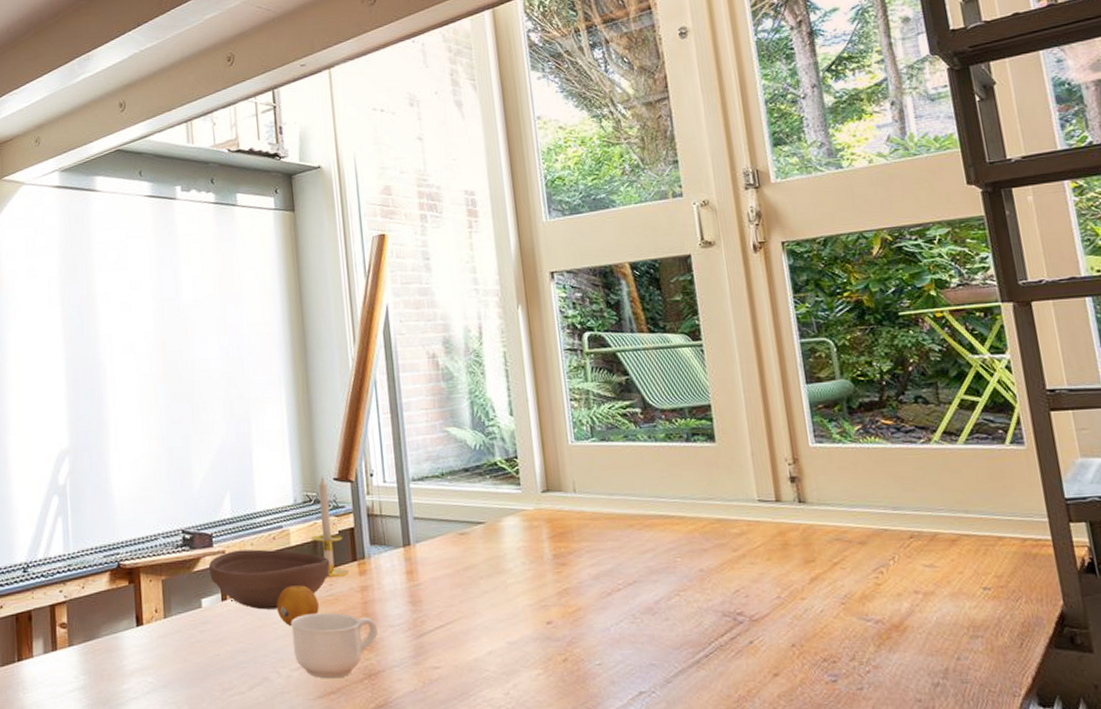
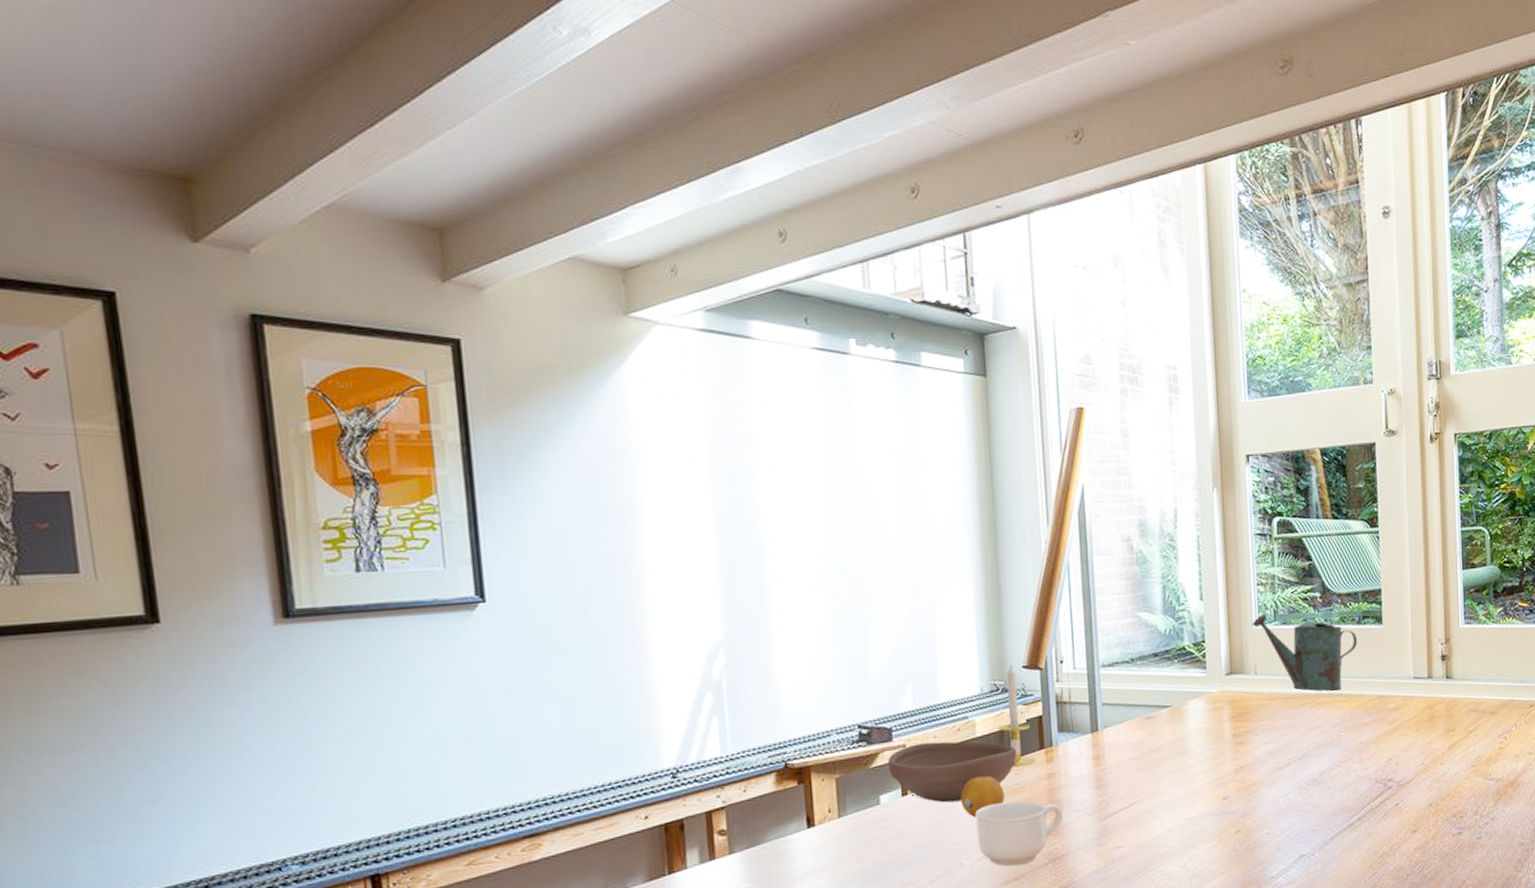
watering can: none [567,431,688,513] -> present [1252,614,1358,692]

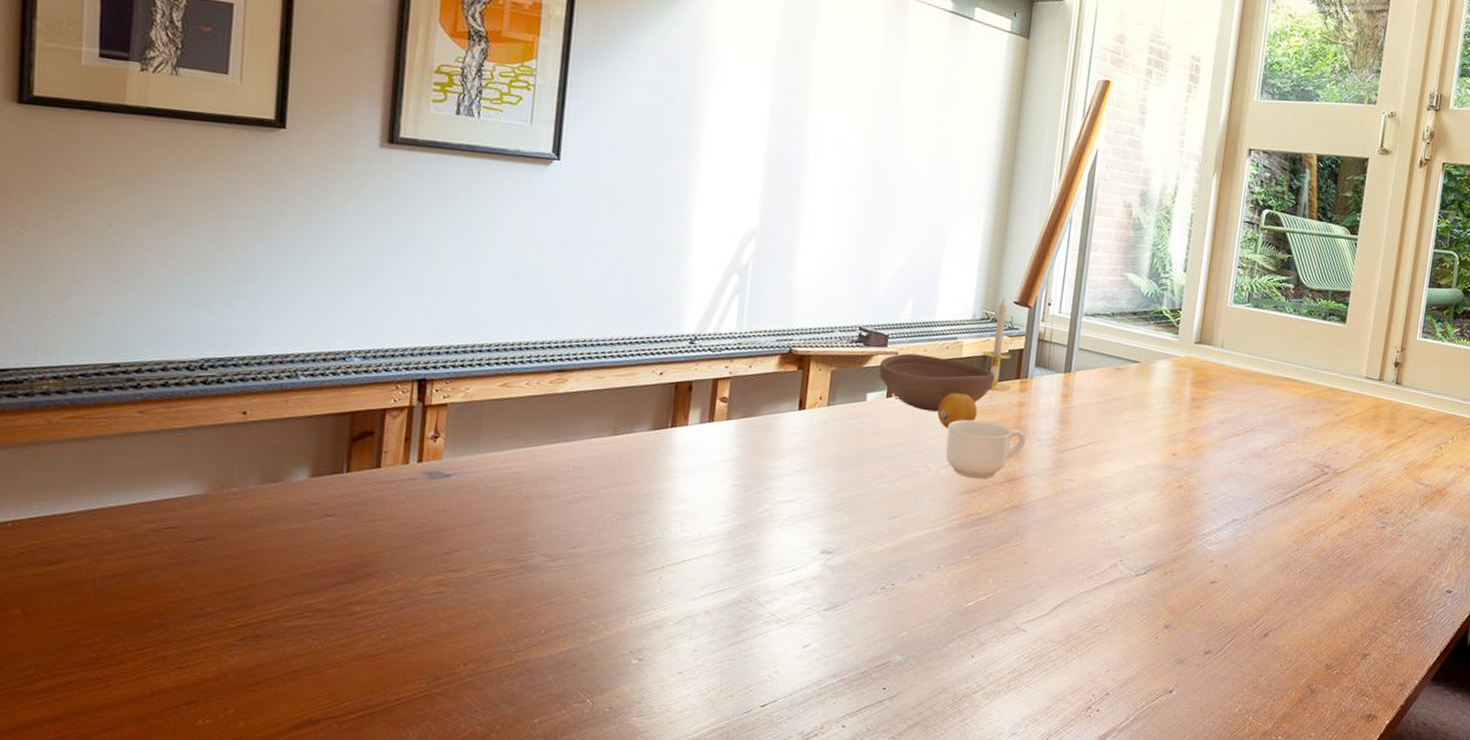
watering can: present [1252,614,1358,692] -> none [1227,295,1321,377]

